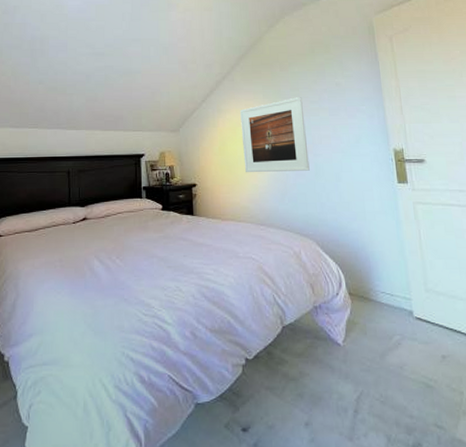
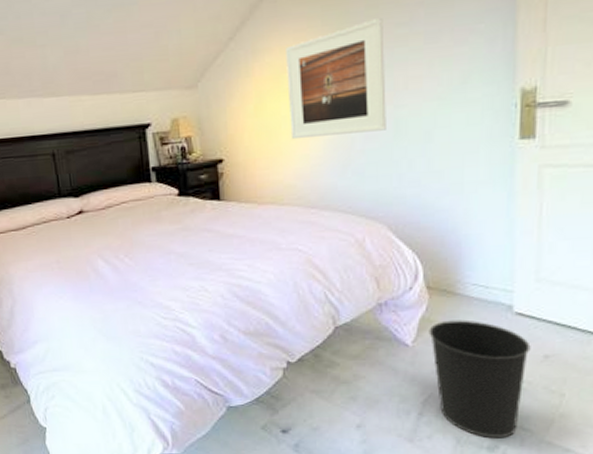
wastebasket: none [354,322,433,437] -> present [429,320,531,439]

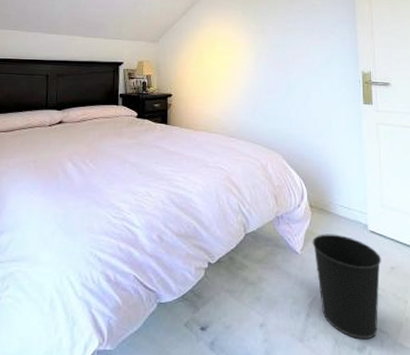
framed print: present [286,18,386,140] -> none [218,16,281,88]

